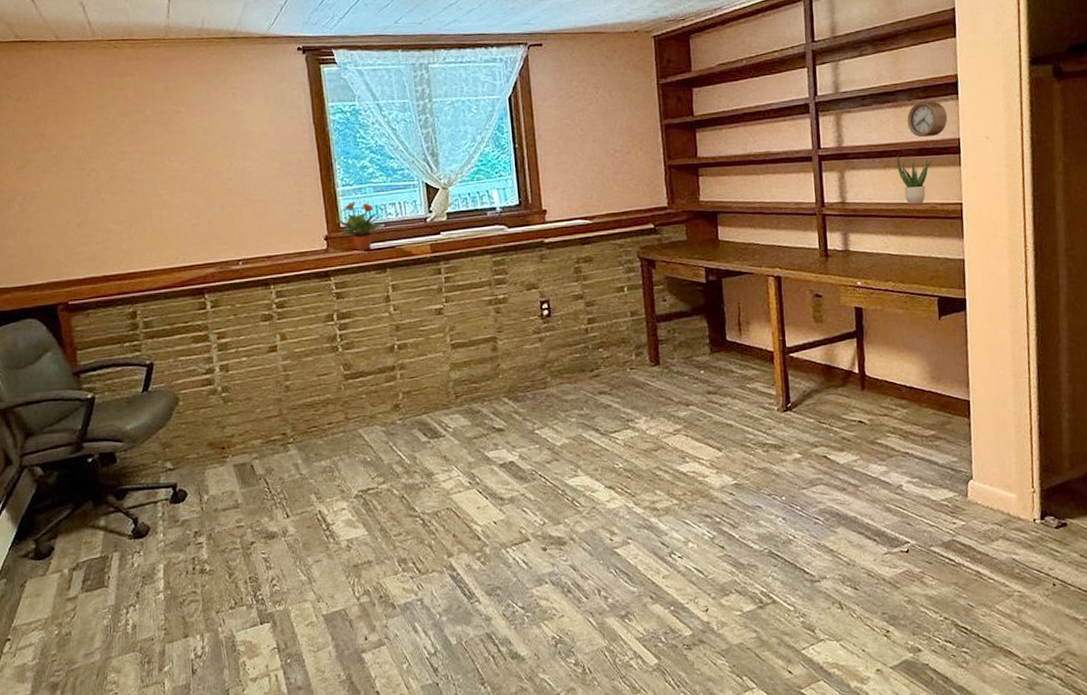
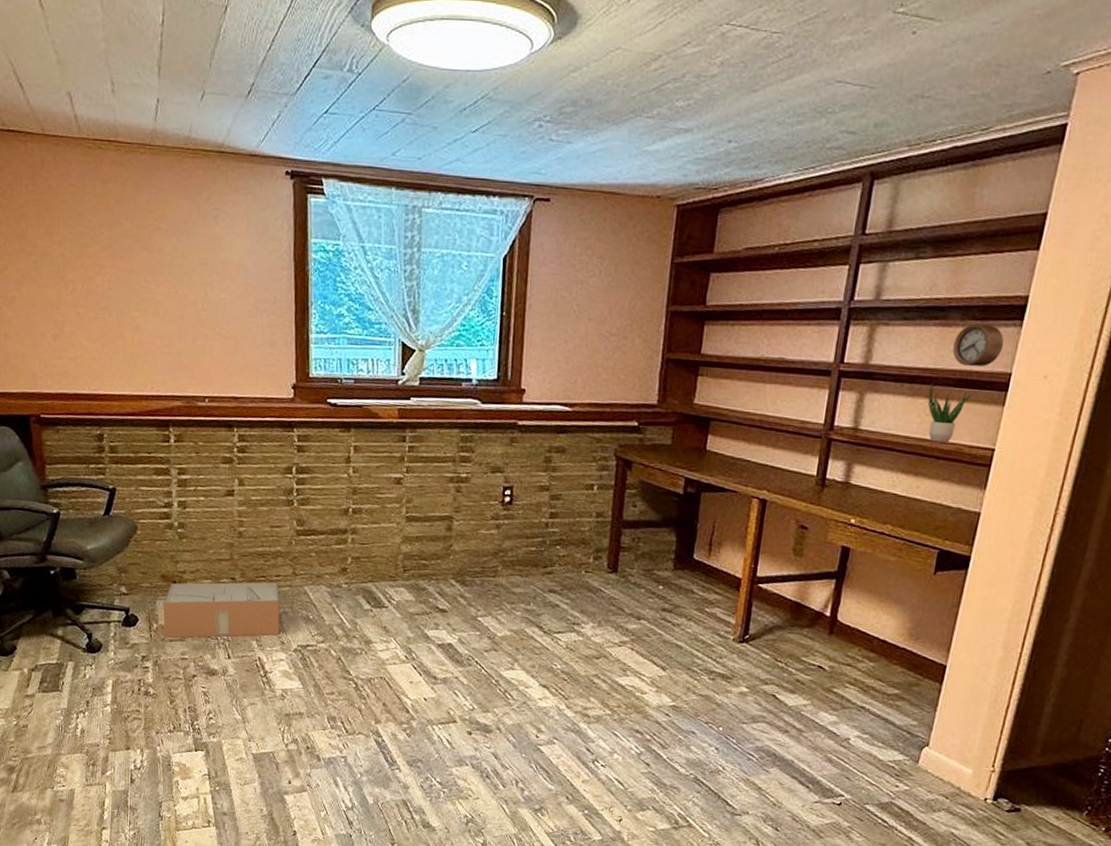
cardboard box: none [212,430,338,508] -> present [162,581,280,639]
potted plant: present [338,201,384,251] -> none [307,351,354,406]

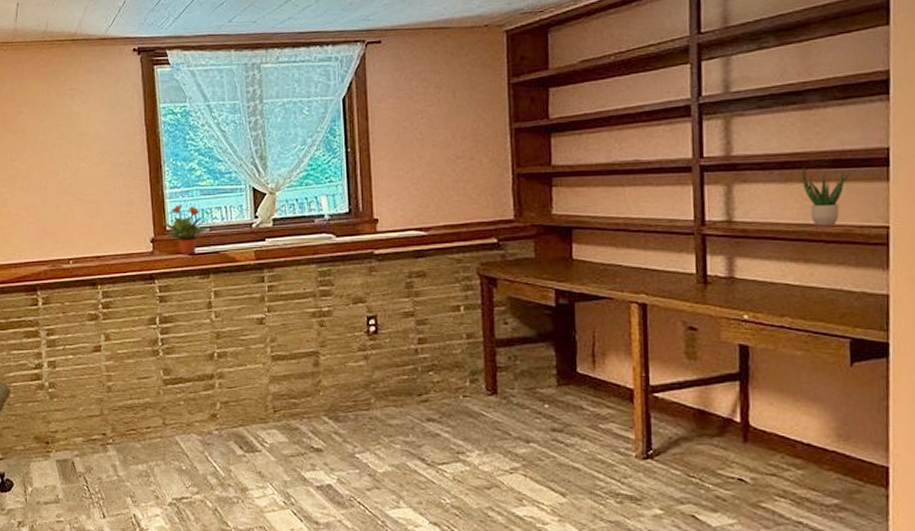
cardboard box: present [162,581,280,639] -> none [36,434,153,501]
potted plant: none [307,351,354,406] -> present [164,204,209,255]
clock: present [952,322,1004,367] -> none [818,101,874,146]

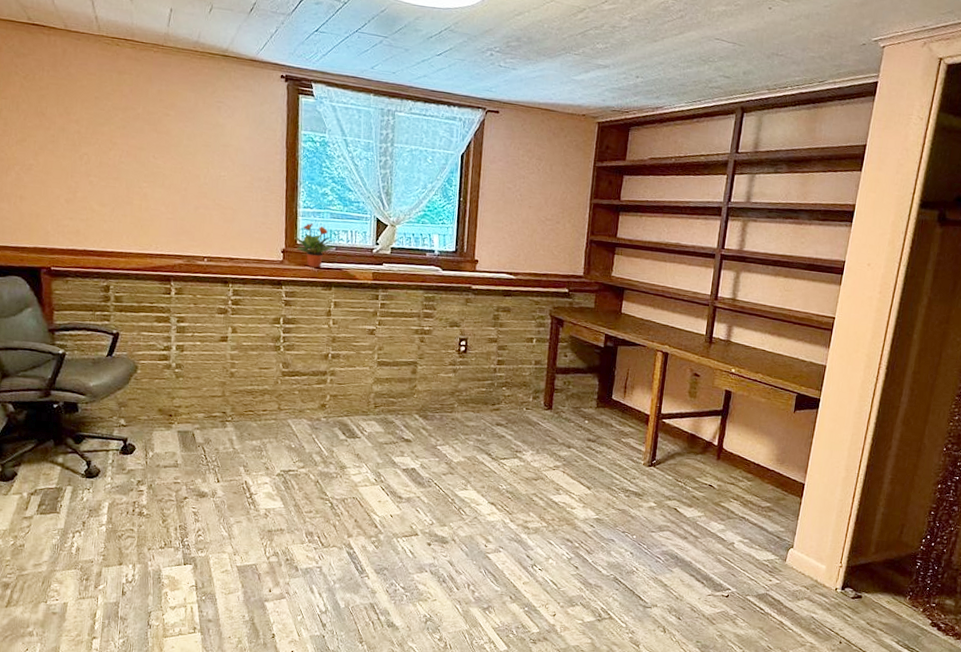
potted plant: present [802,167,853,226] -> none [786,266,819,312]

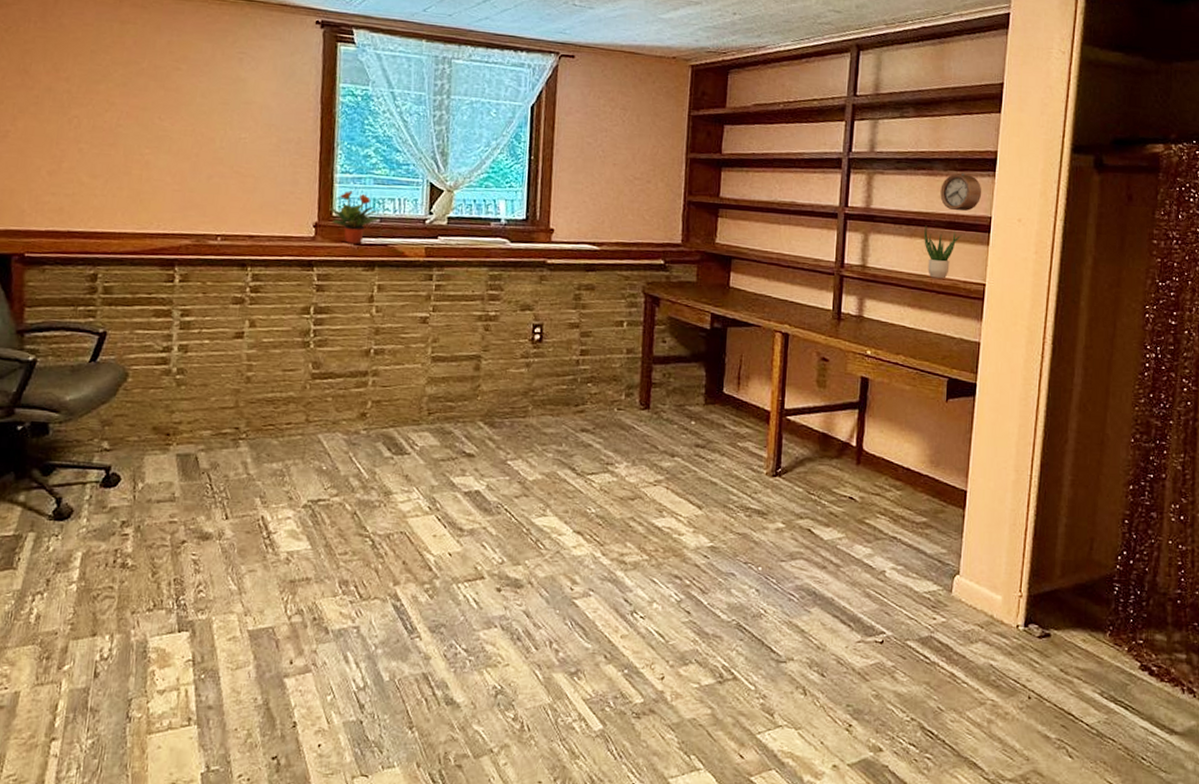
potted plant: none [786,266,819,312] -> present [924,225,963,279]
clock: none [803,223,839,255] -> present [940,173,982,211]

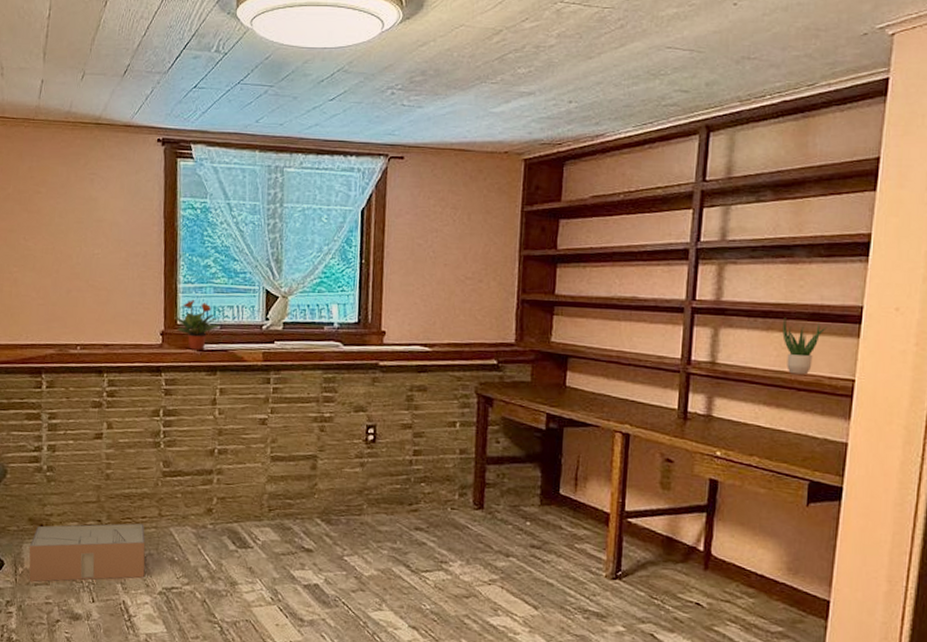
cardboard box: none [151,430,290,499] -> present [29,523,146,583]
clock: present [940,173,982,211] -> none [802,259,852,301]

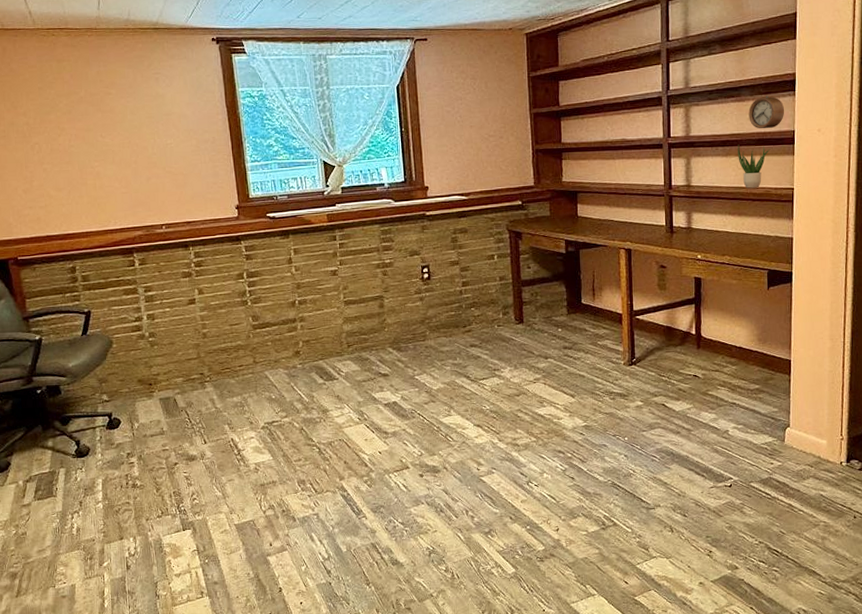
cardboard box: present [29,523,146,583] -> none [141,372,248,434]
potted plant: present [175,300,220,351] -> none [247,176,287,219]
clock: none [802,259,852,301] -> present [748,96,785,129]

